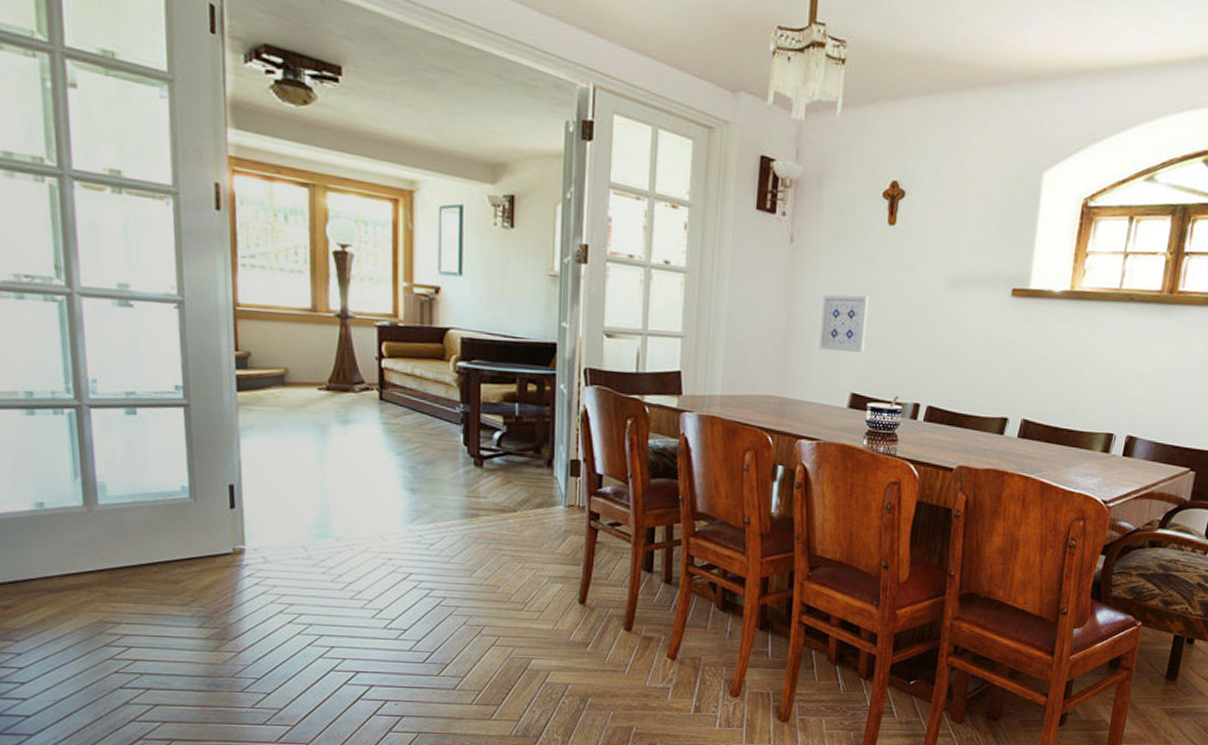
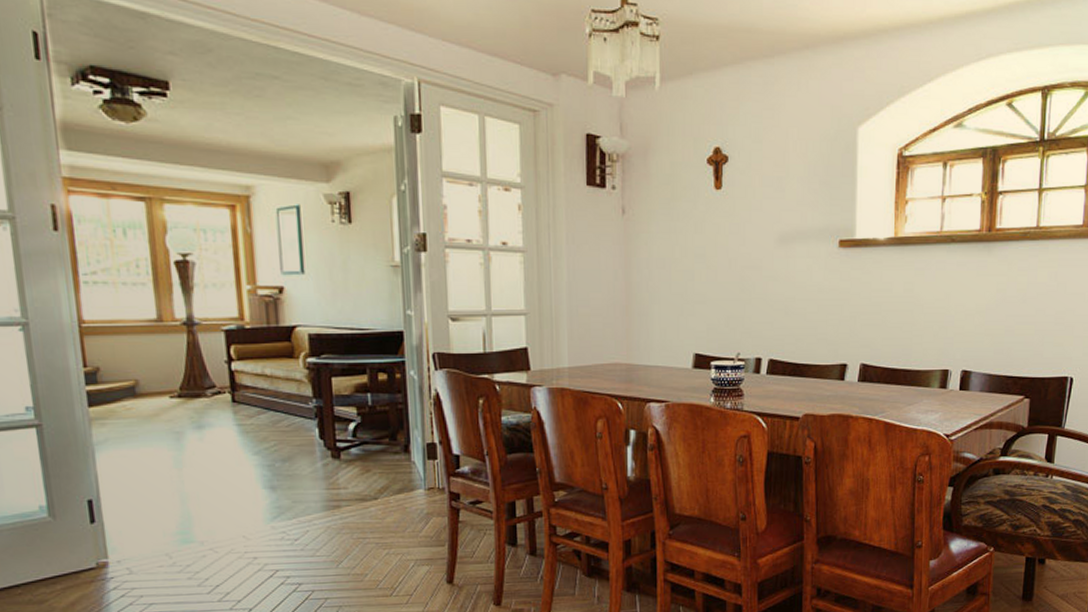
wall art: present [819,294,869,354] -> none [658,259,703,315]

